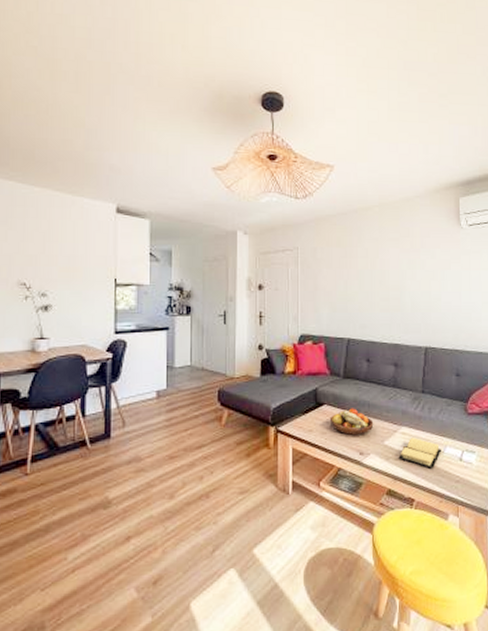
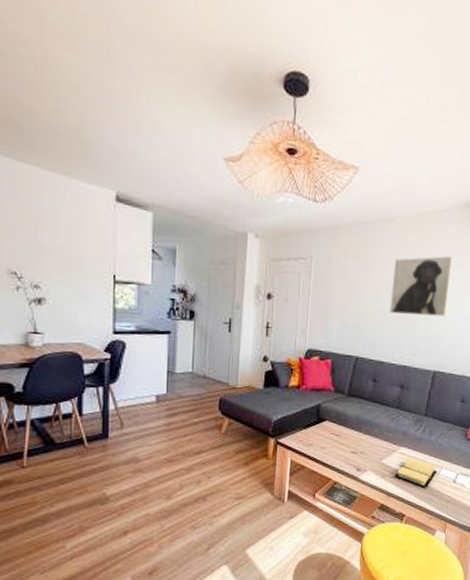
fruit bowl: present [329,408,374,436] -> none [330,426,374,453]
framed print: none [375,237,431,295] -> present [389,255,454,317]

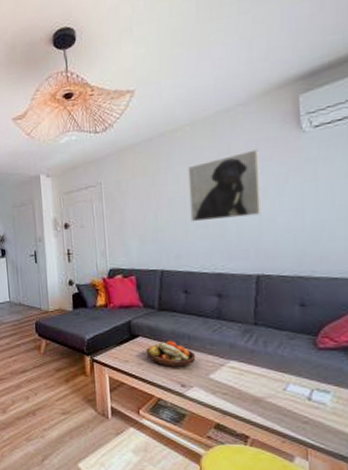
fruit bowl: none [330,426,374,453] -> present [145,340,196,368]
book: present [394,458,437,488] -> none [227,372,282,406]

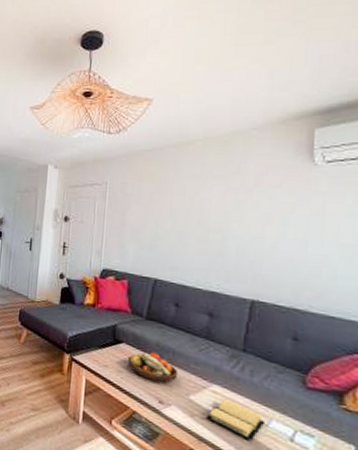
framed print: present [187,149,262,222] -> none [191,174,268,240]
book: none [227,372,282,406] -> present [206,399,264,441]

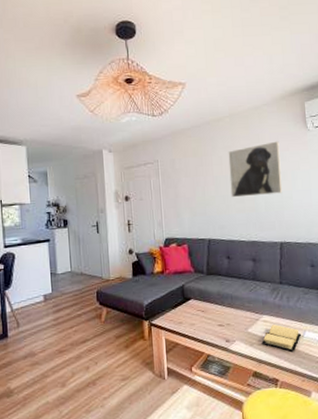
fruit bowl: present [127,352,178,383] -> none [196,301,237,325]
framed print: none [191,174,268,240] -> present [228,141,283,198]

